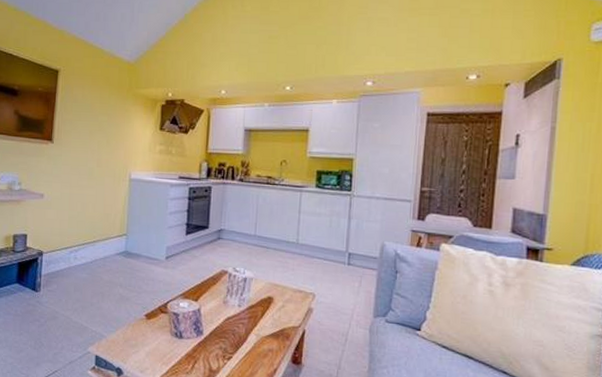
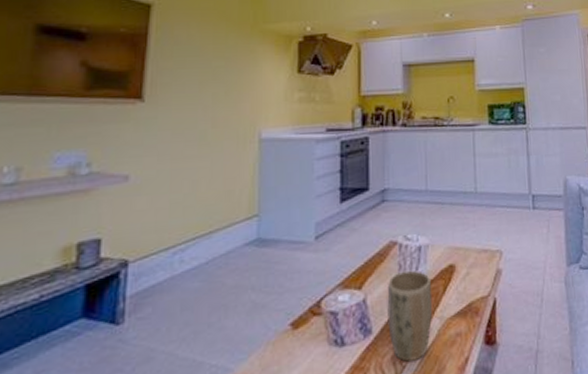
plant pot: none [215,294,253,361] -> present [387,270,433,362]

